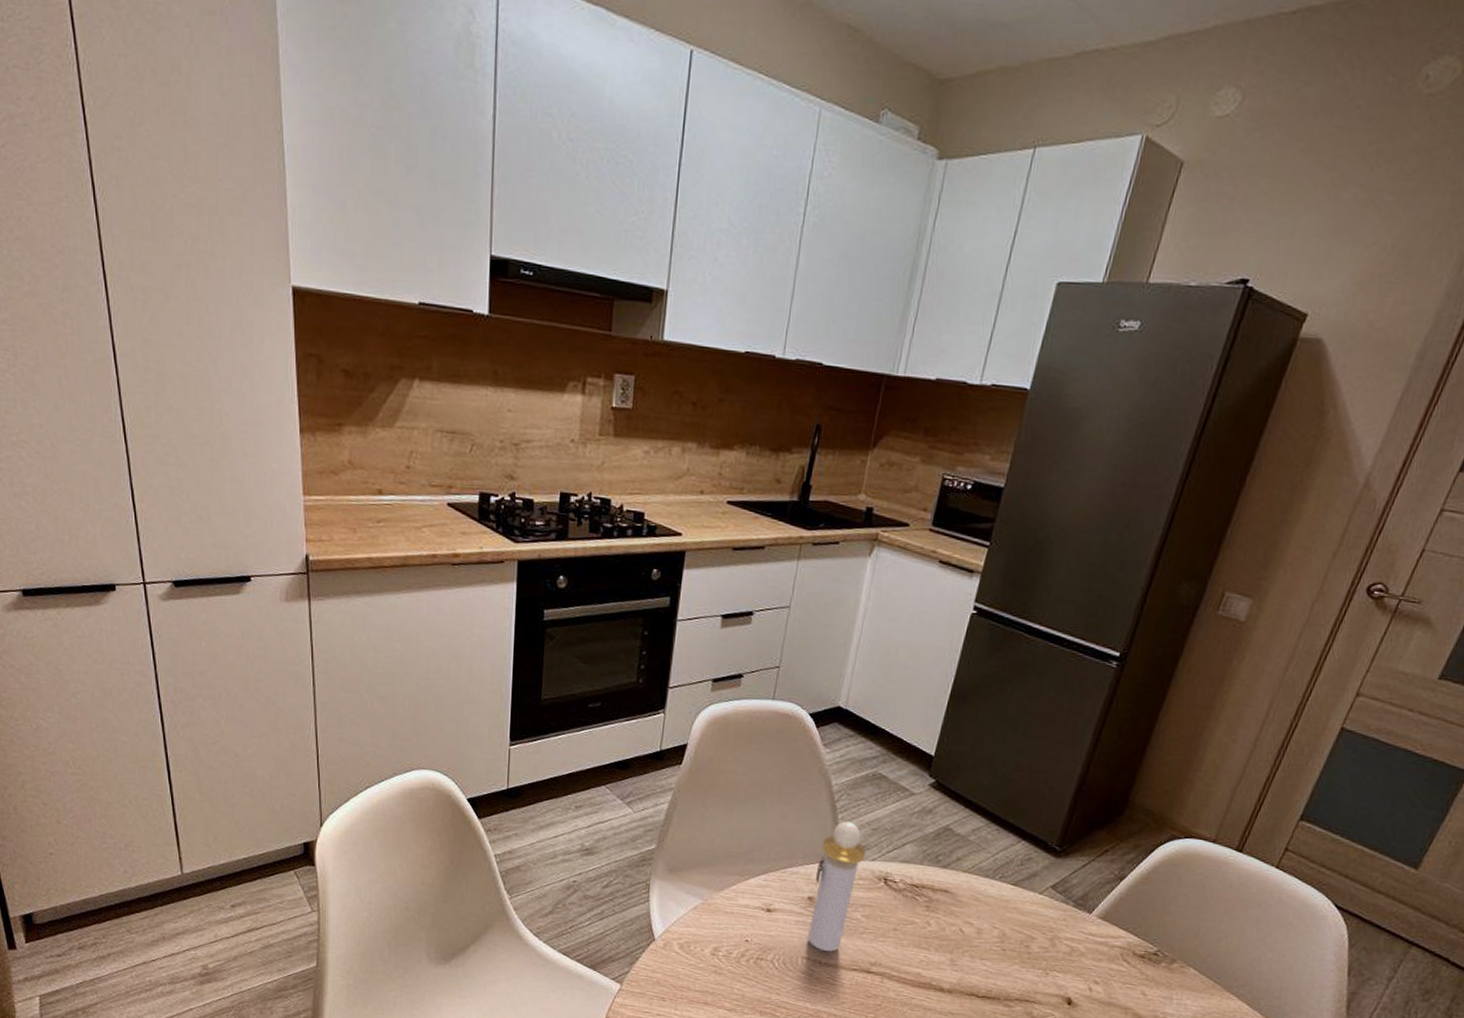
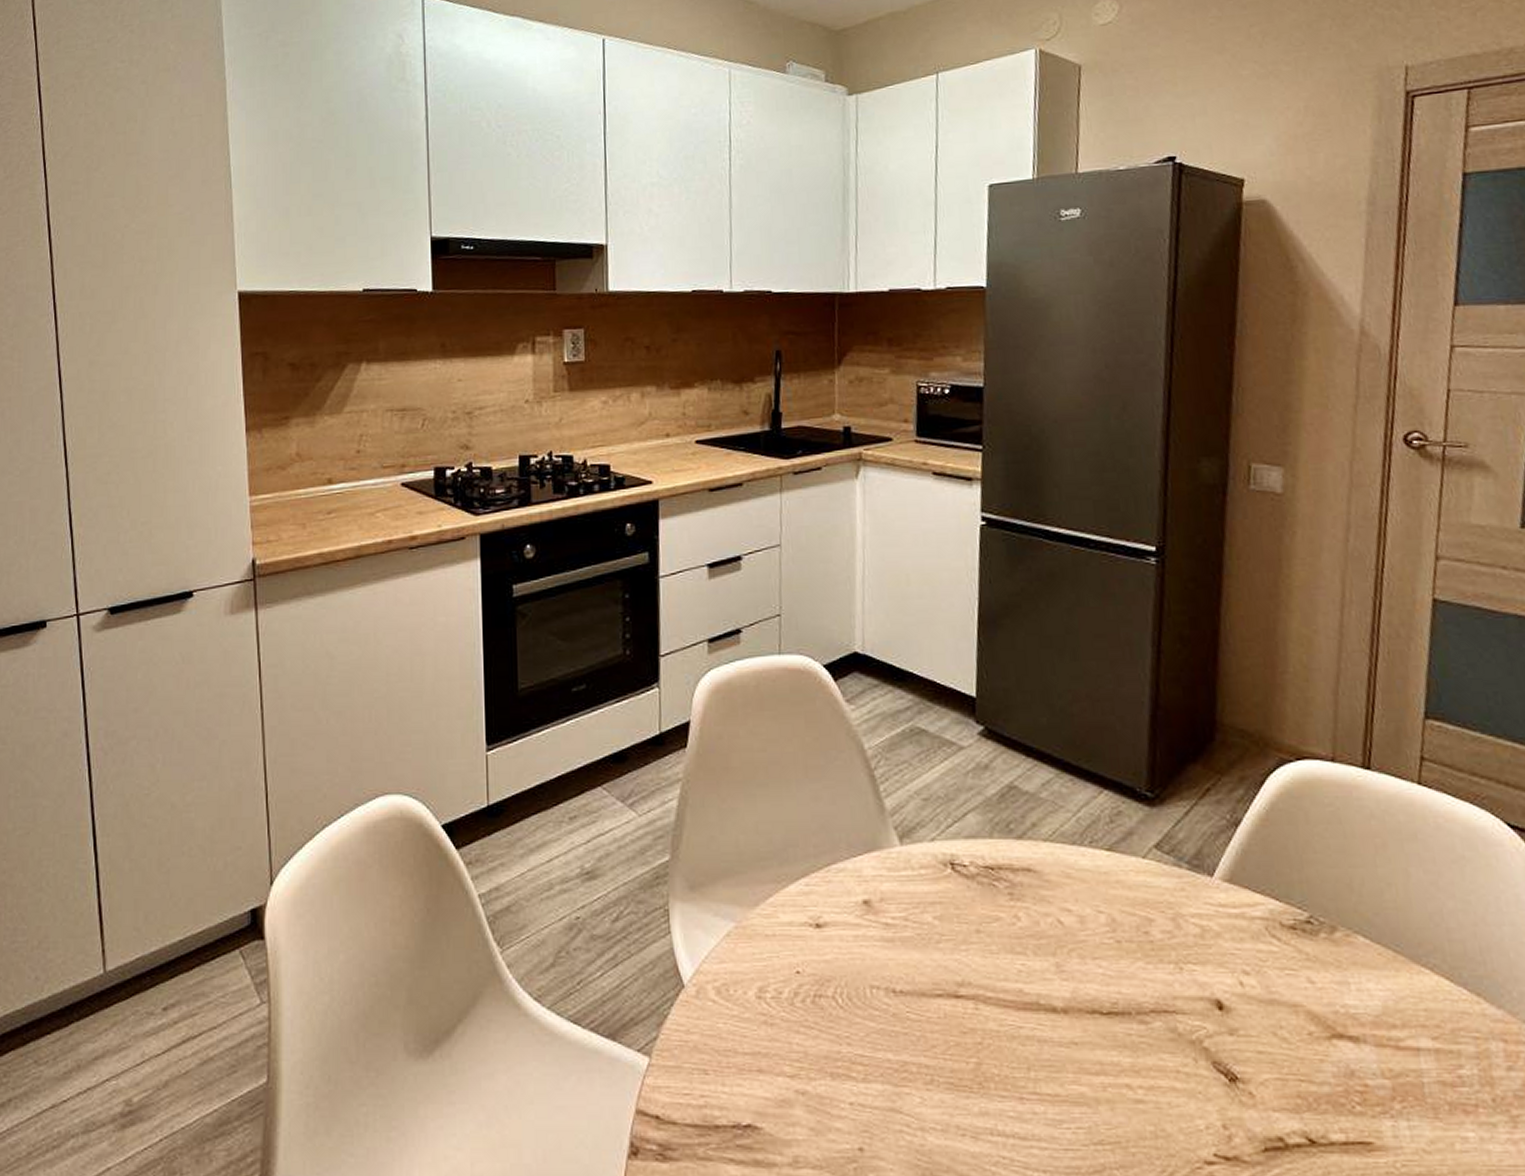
perfume bottle: present [808,820,866,952] -> none [867,792,922,973]

